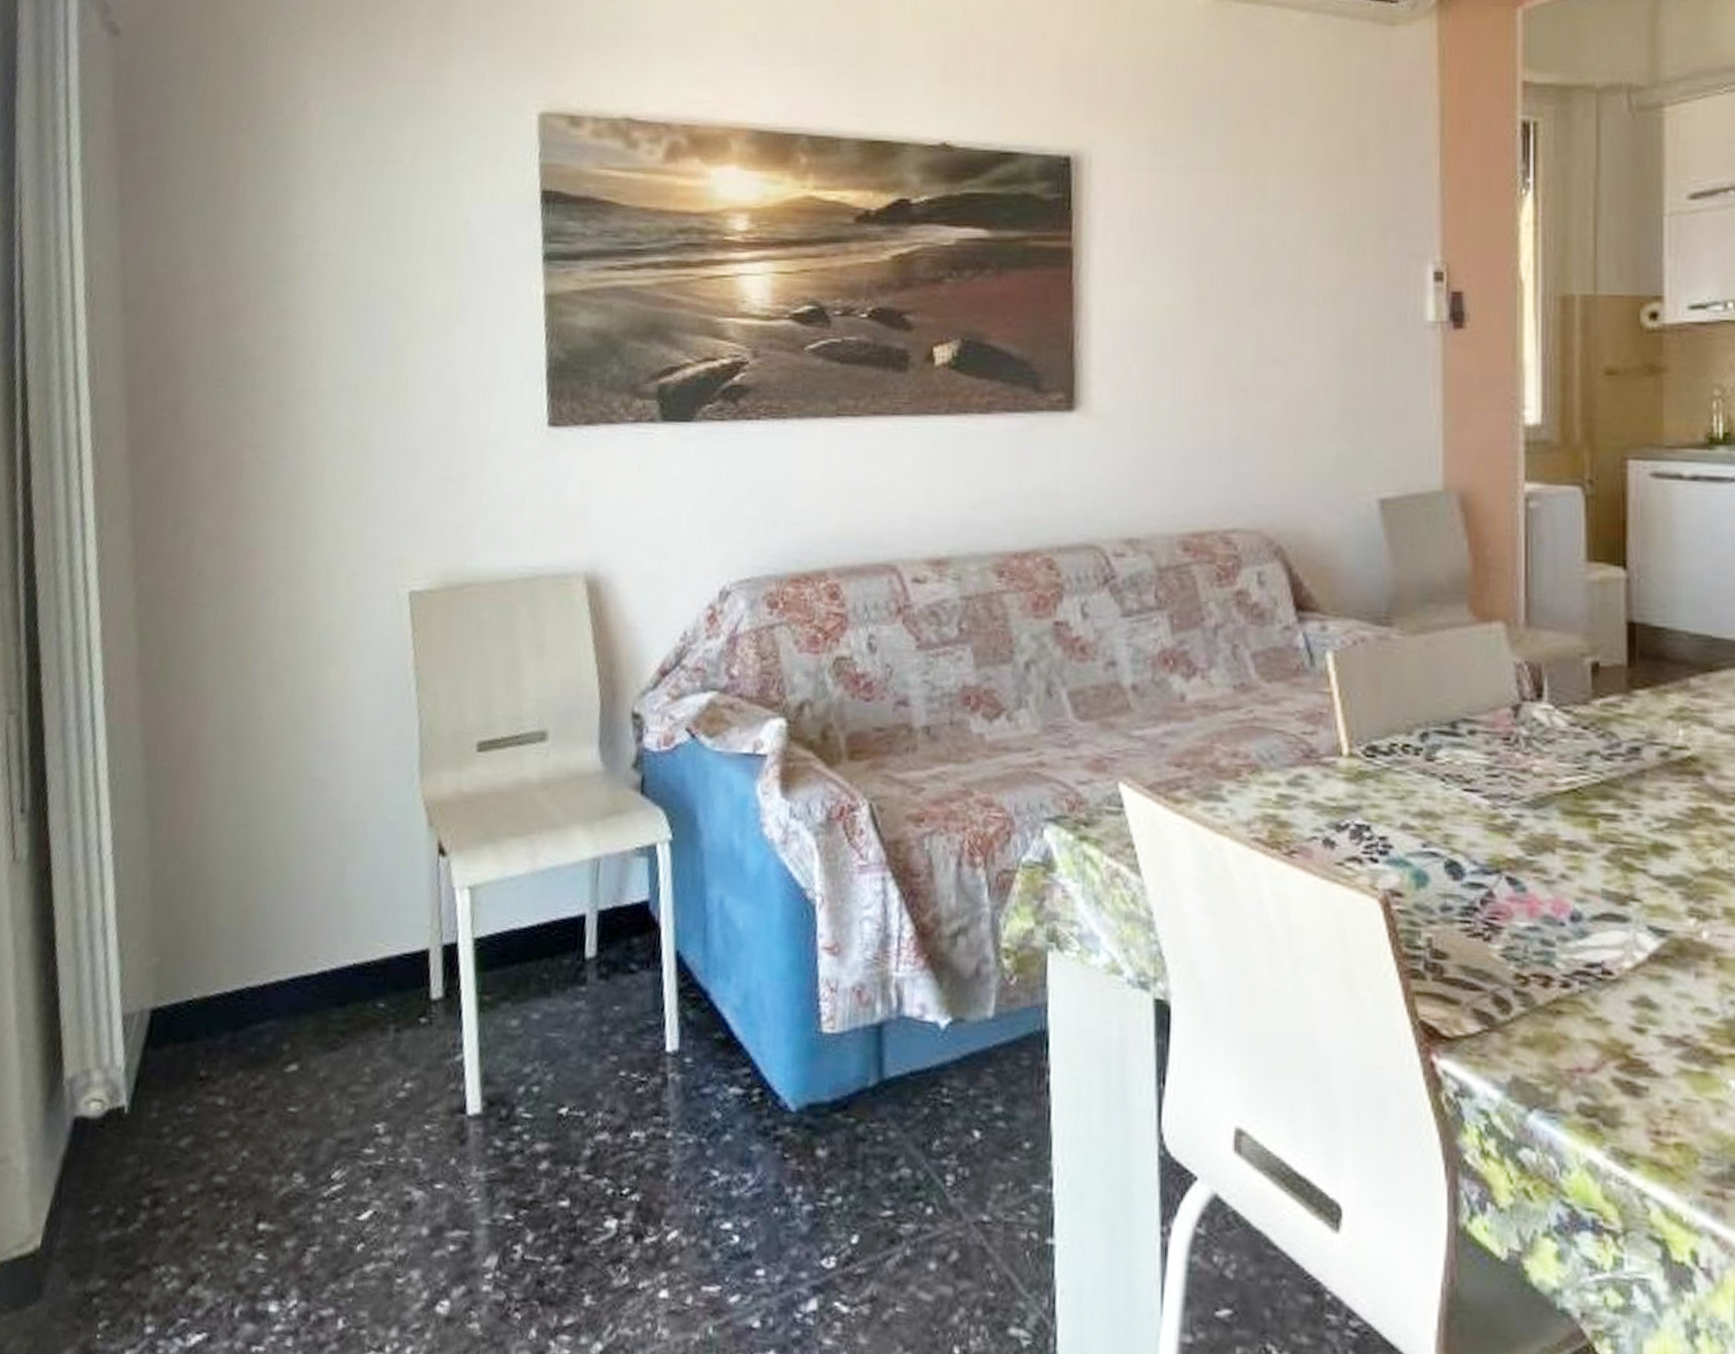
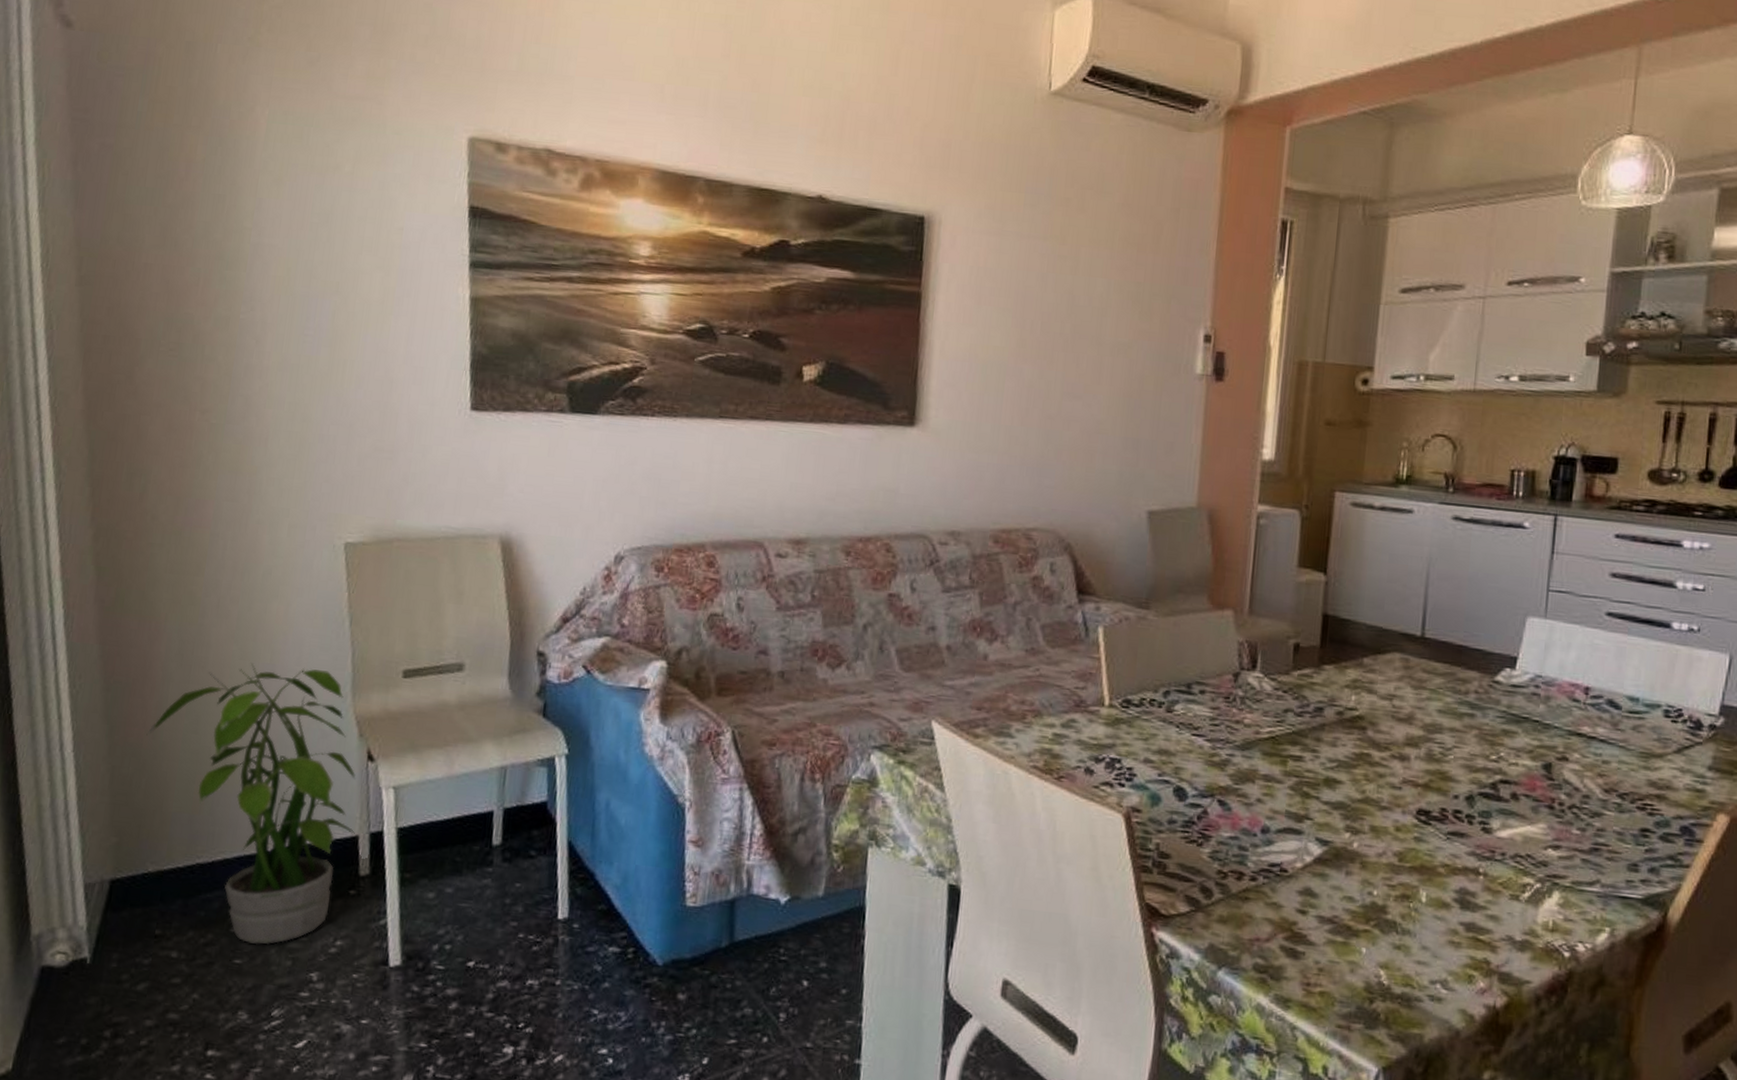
potted plant: none [191,740,426,1088] -> present [146,662,356,945]

